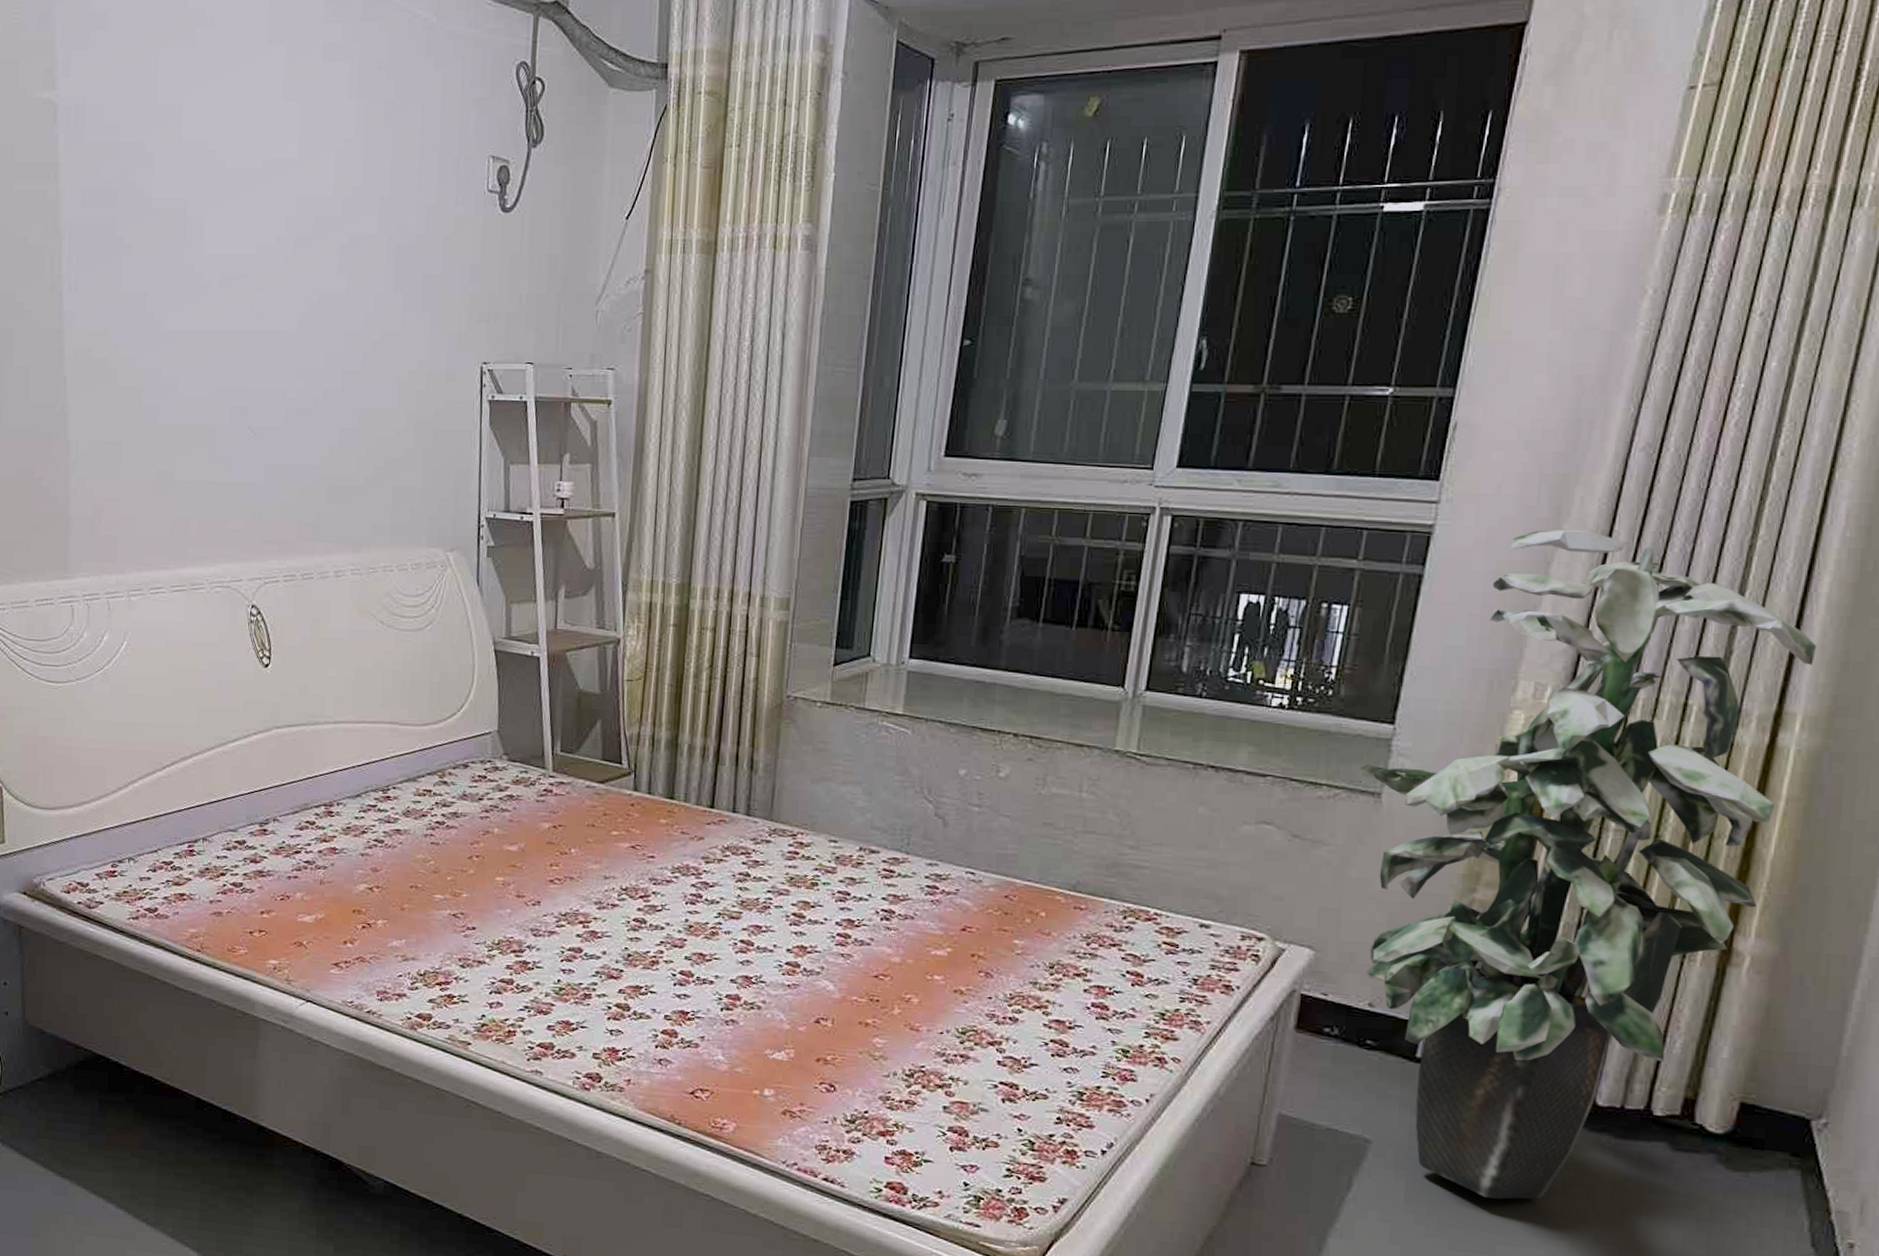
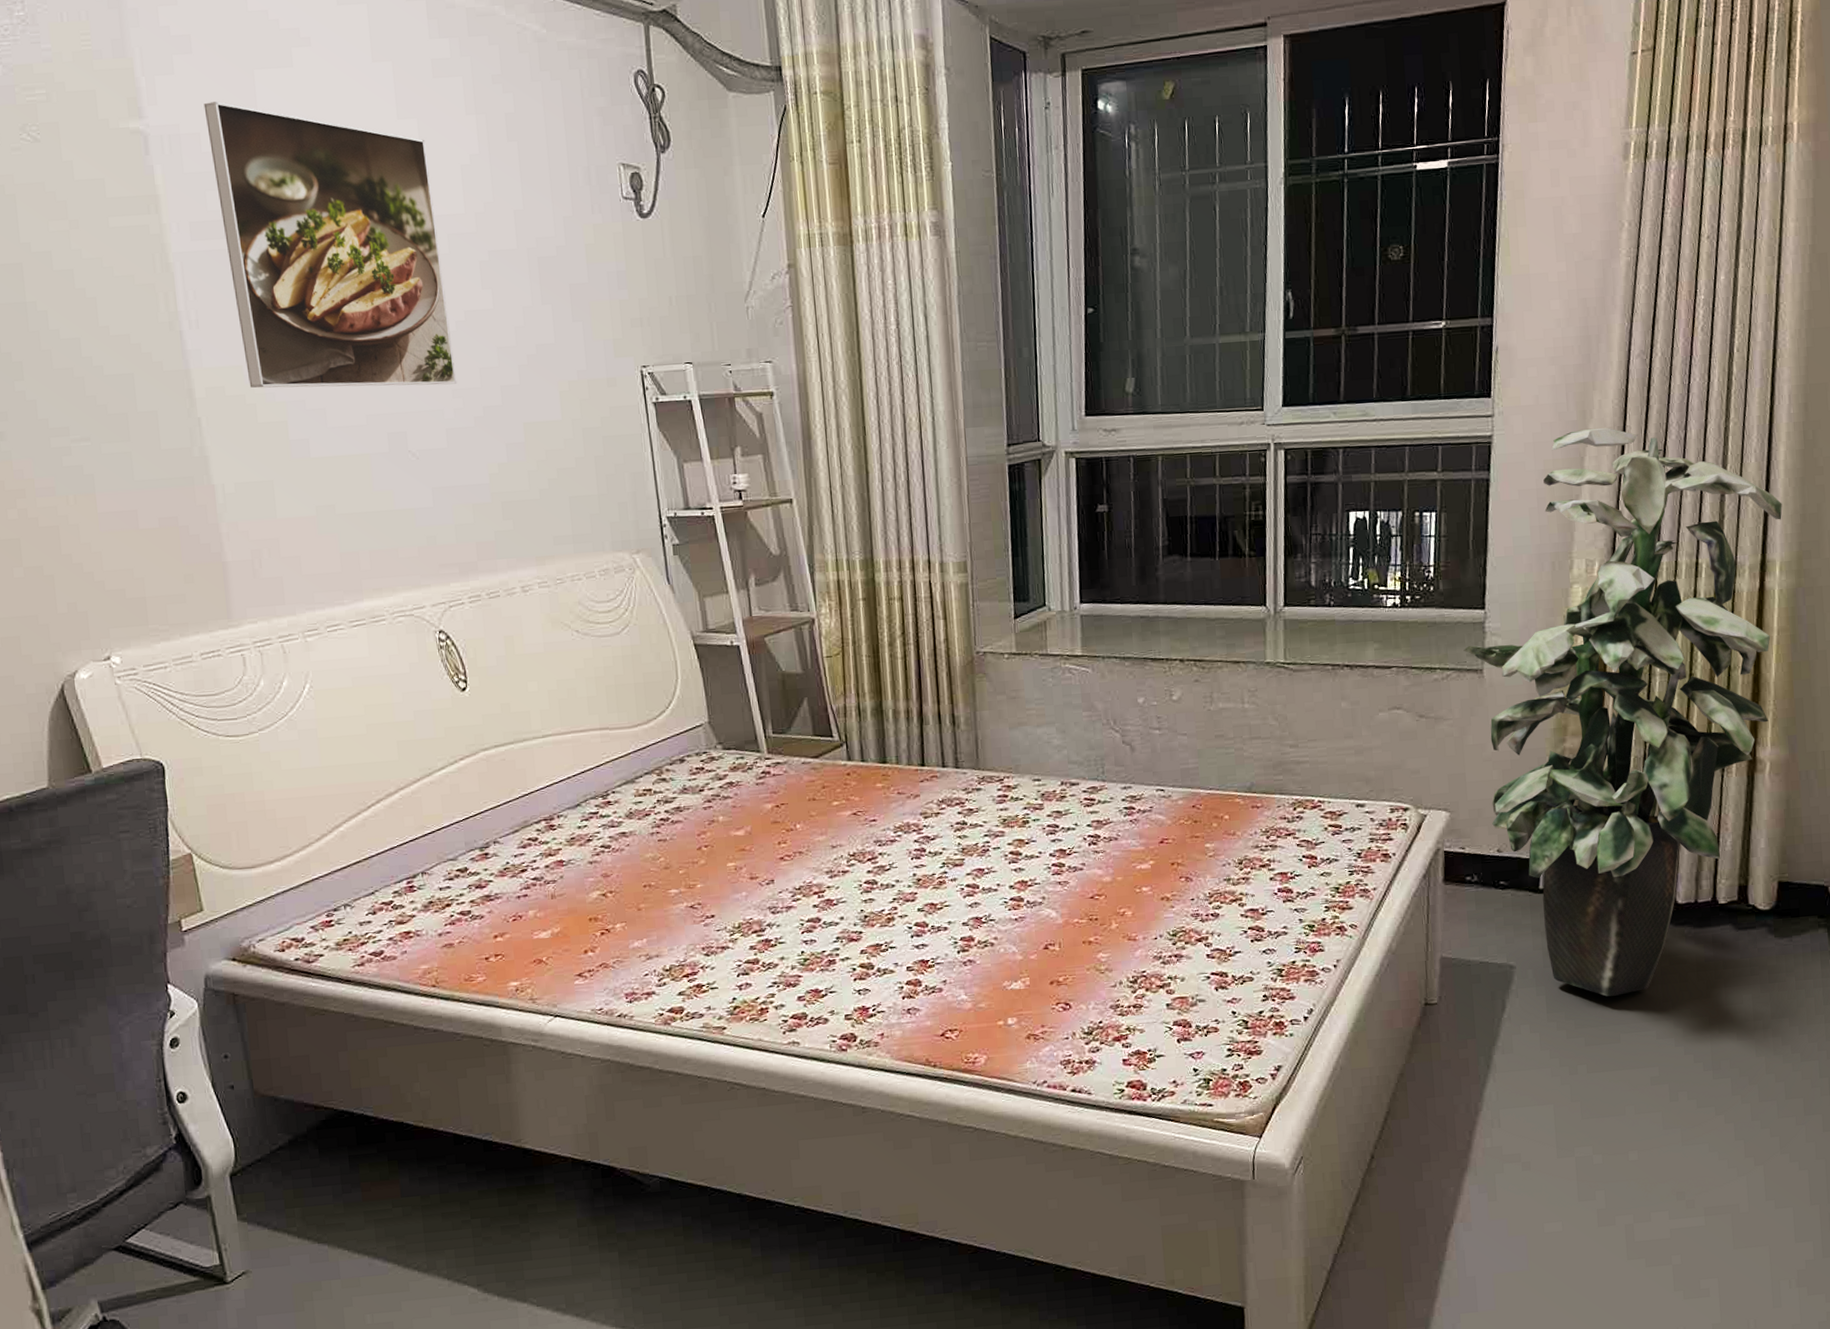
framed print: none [110,76,306,365] -> present [203,101,457,388]

